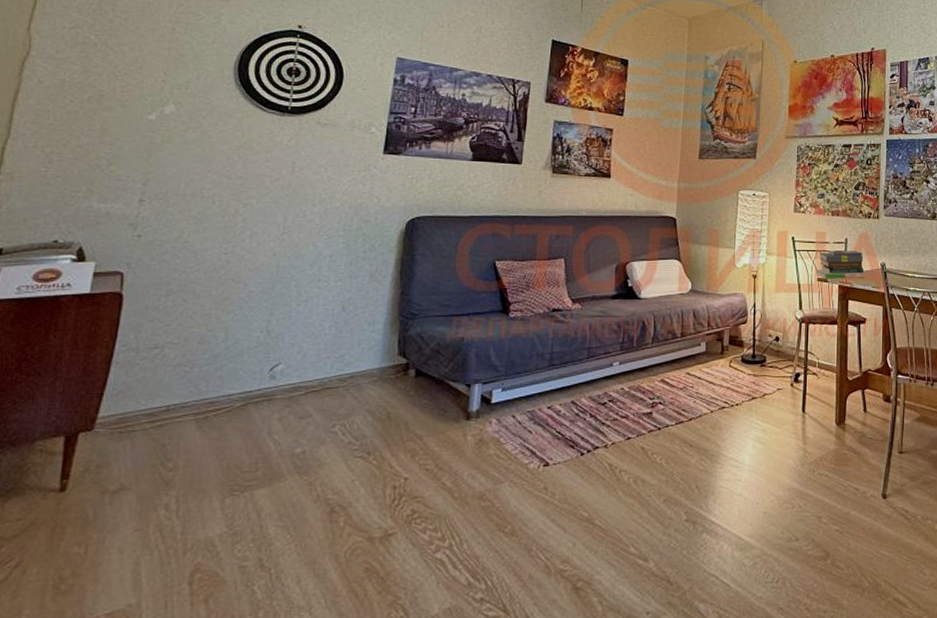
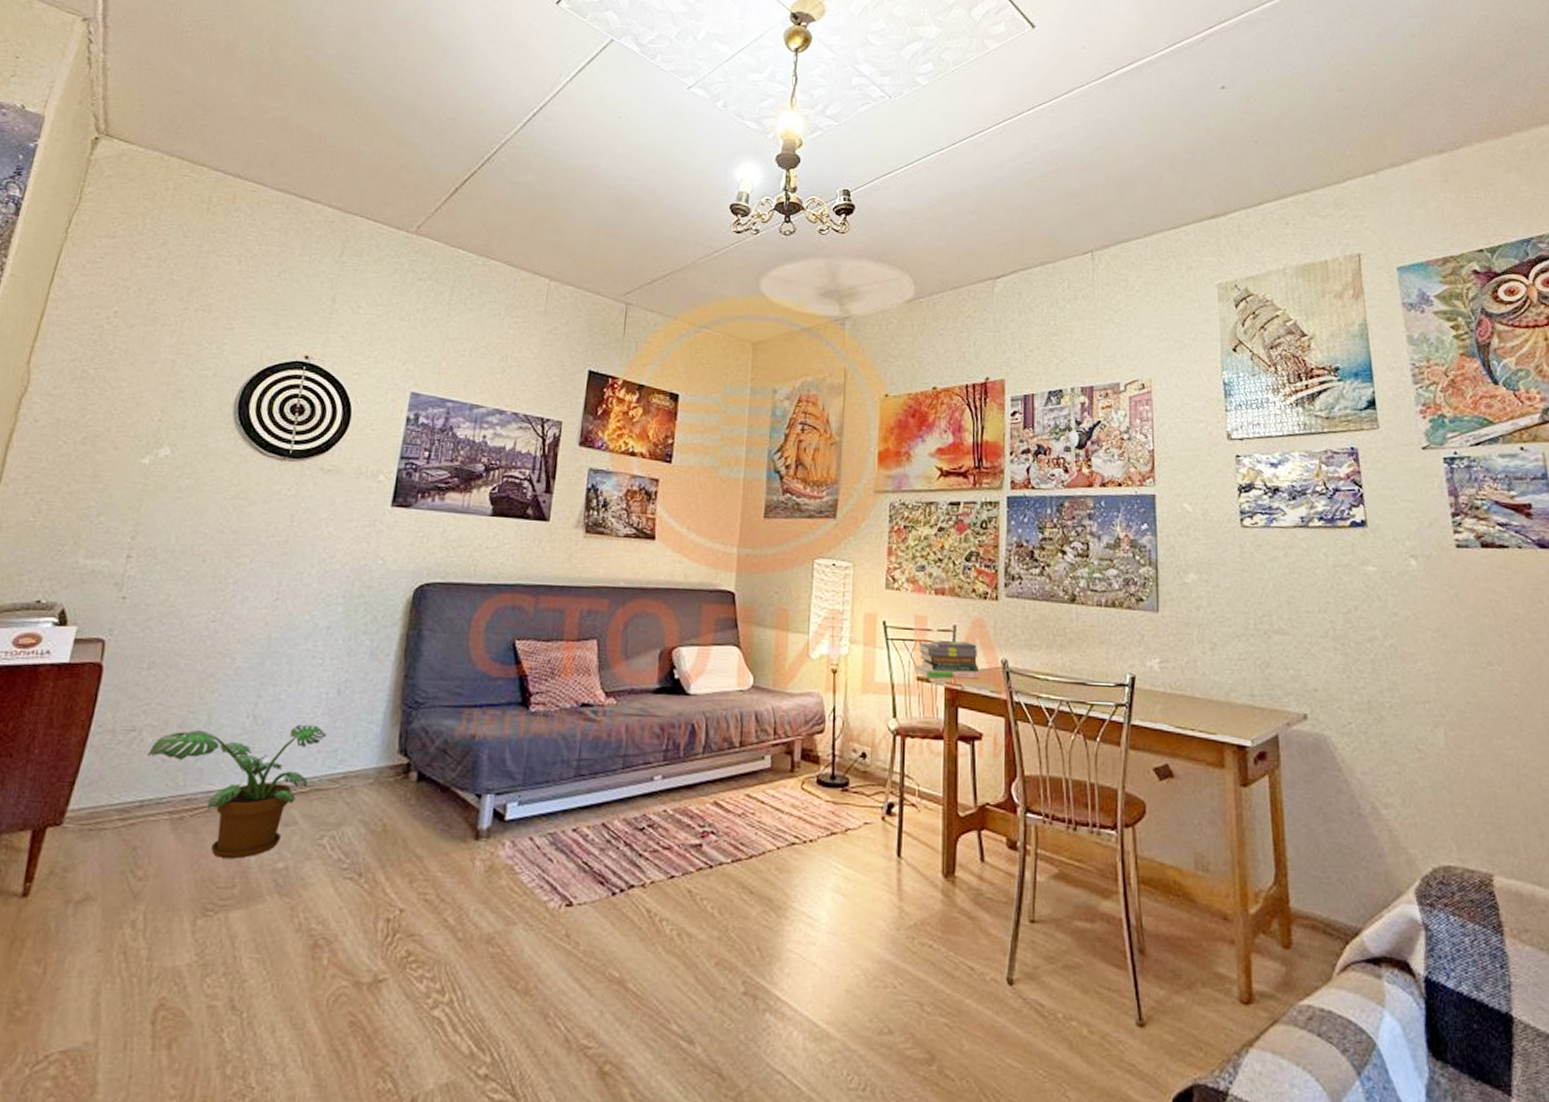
potted plant: none [170,335,334,448] -> present [147,724,327,858]

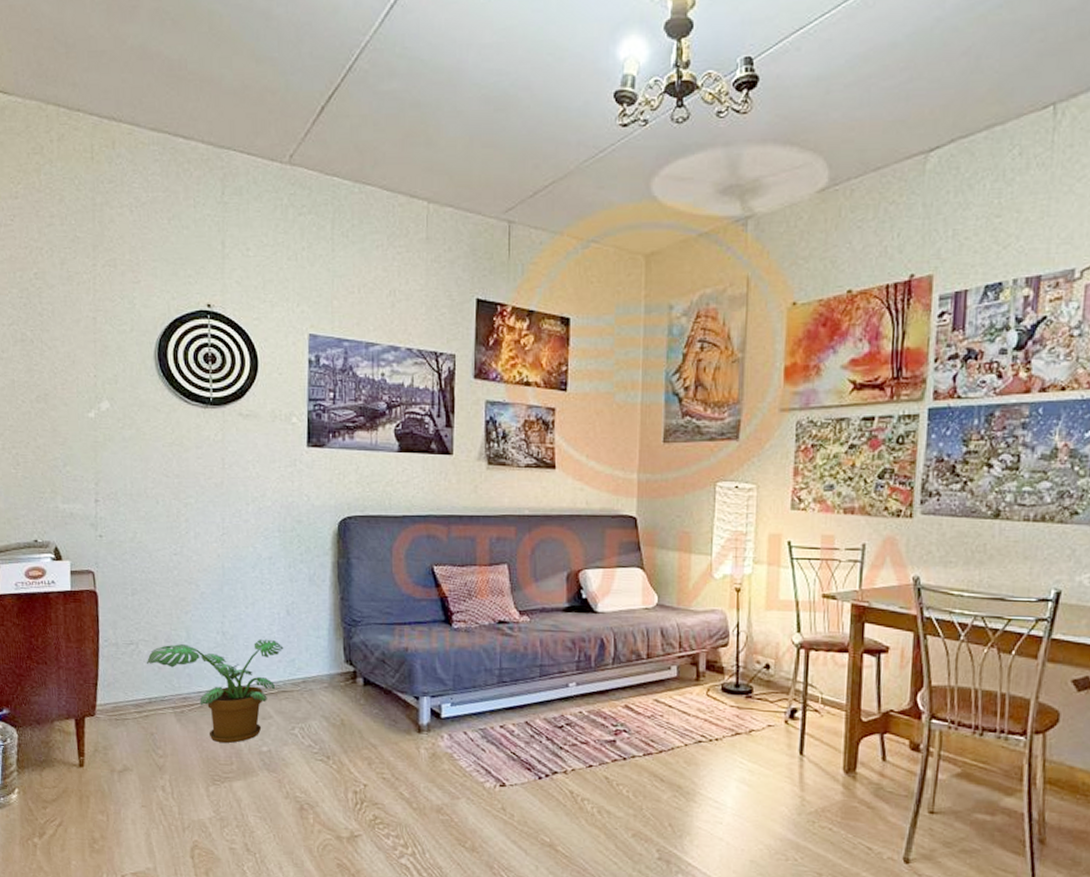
books: present [915,640,978,680] -> none [820,559,888,597]

